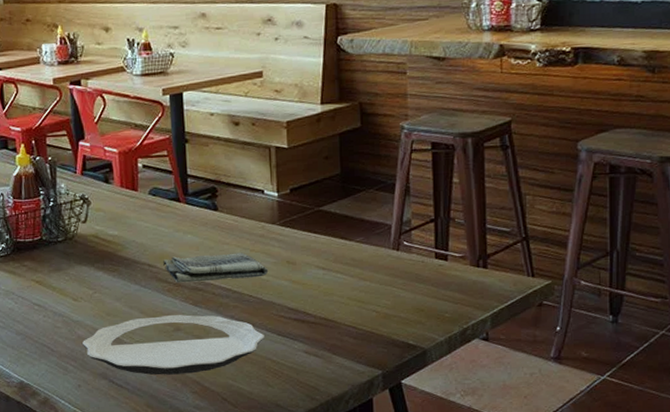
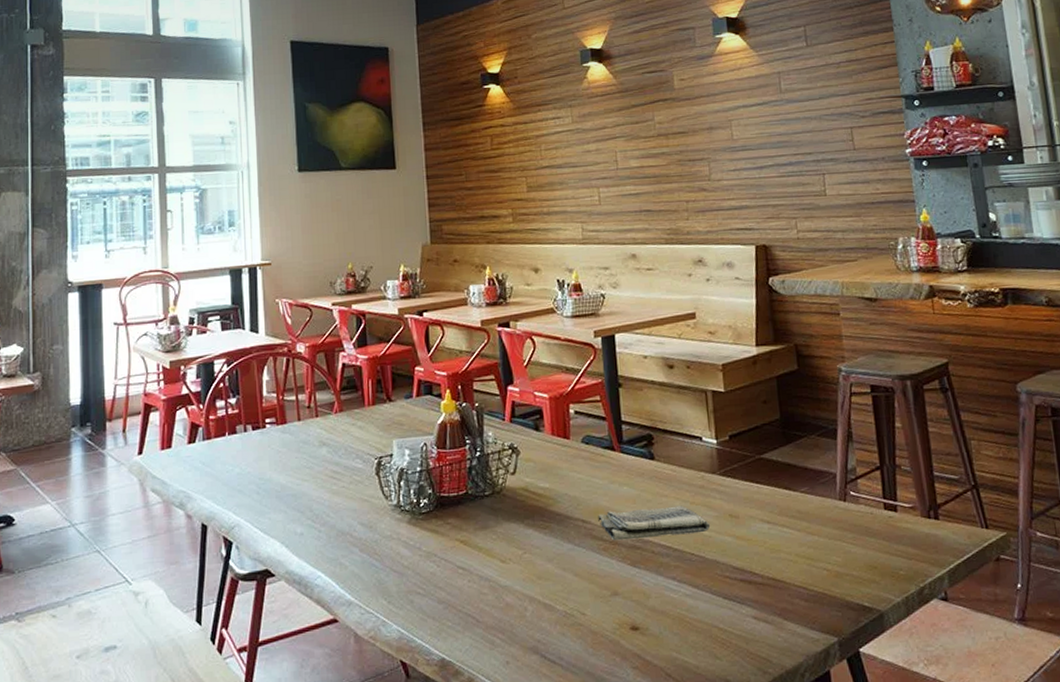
plate: present [82,314,265,376] -> none [511,576,710,648]

